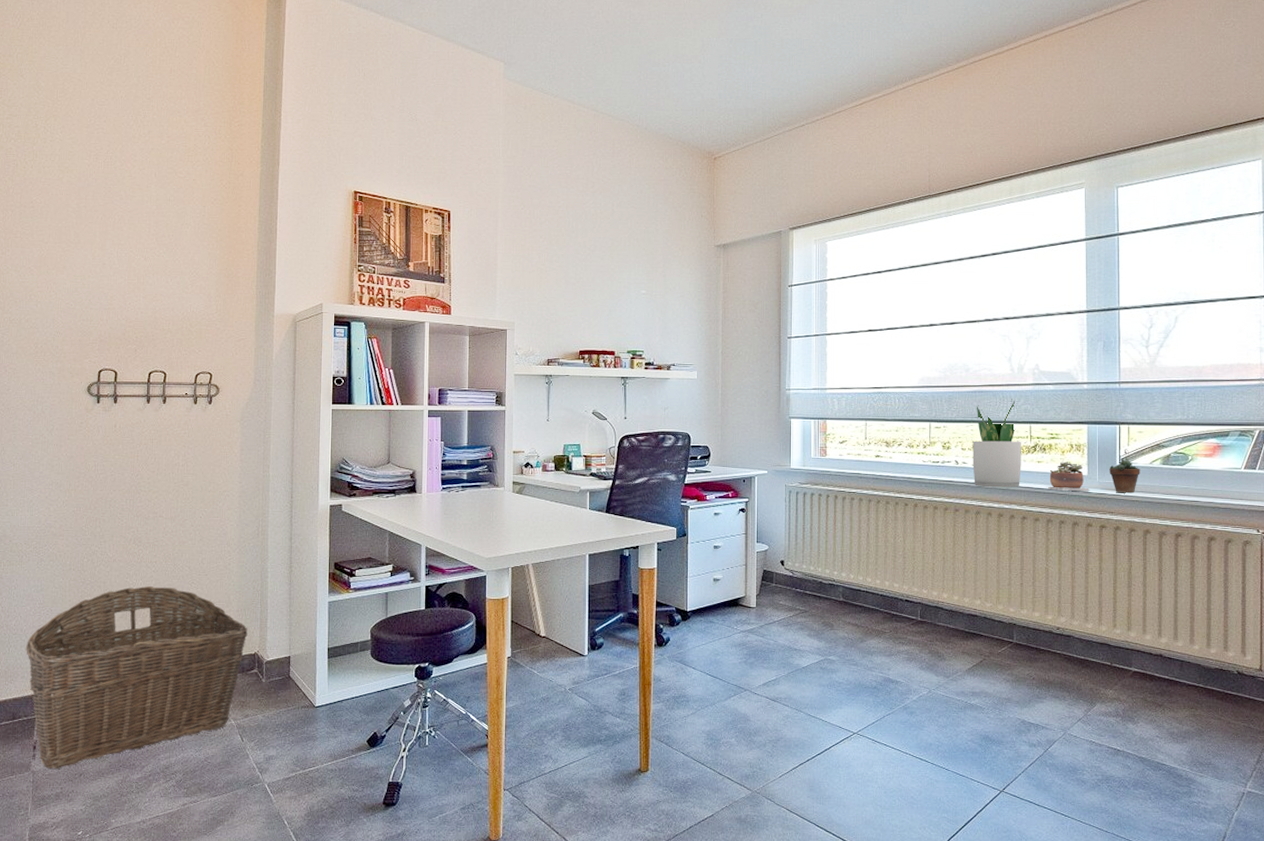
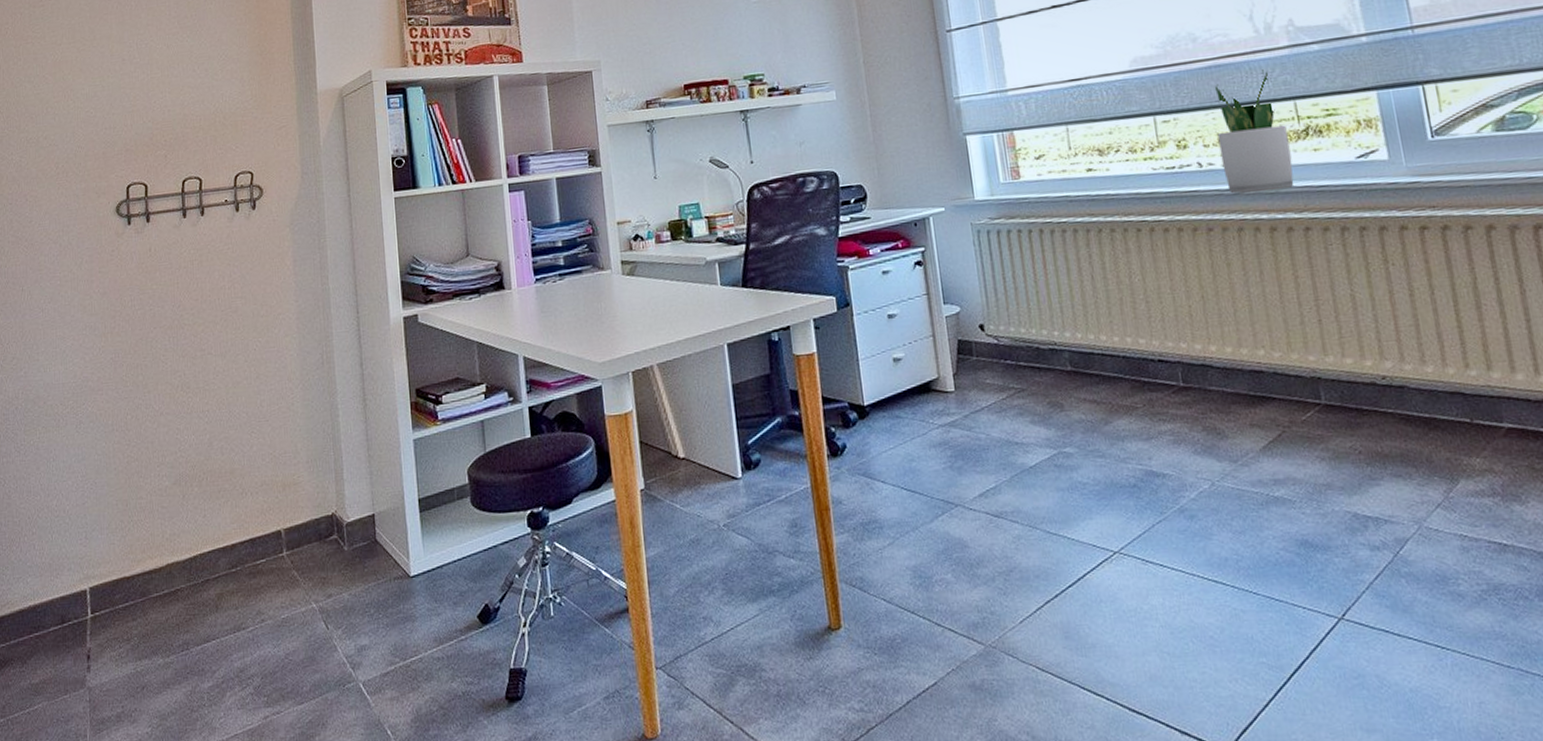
wicker basket: present [26,585,248,770] -> none [70,440,322,684]
succulent plant: present [1047,462,1089,491] -> none [1332,144,1395,187]
succulent plant: present [1109,449,1140,494] -> none [1418,116,1466,179]

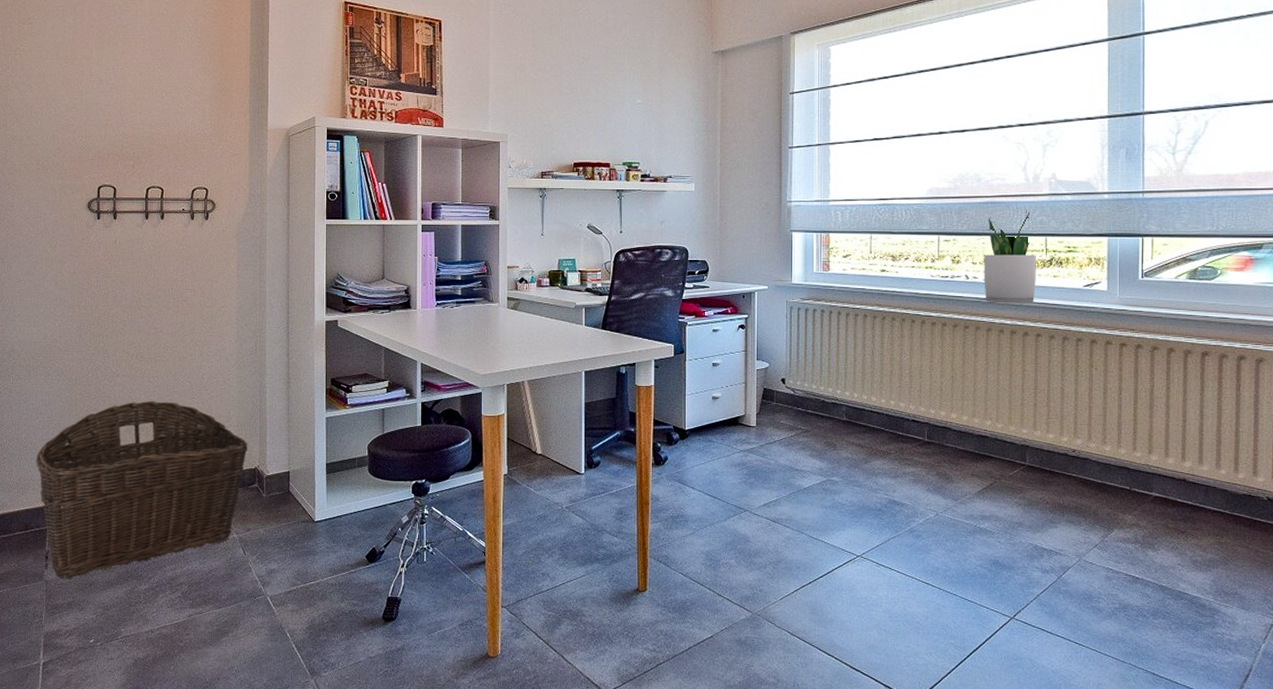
wicker basket: none [70,440,322,684] -> present [36,400,248,579]

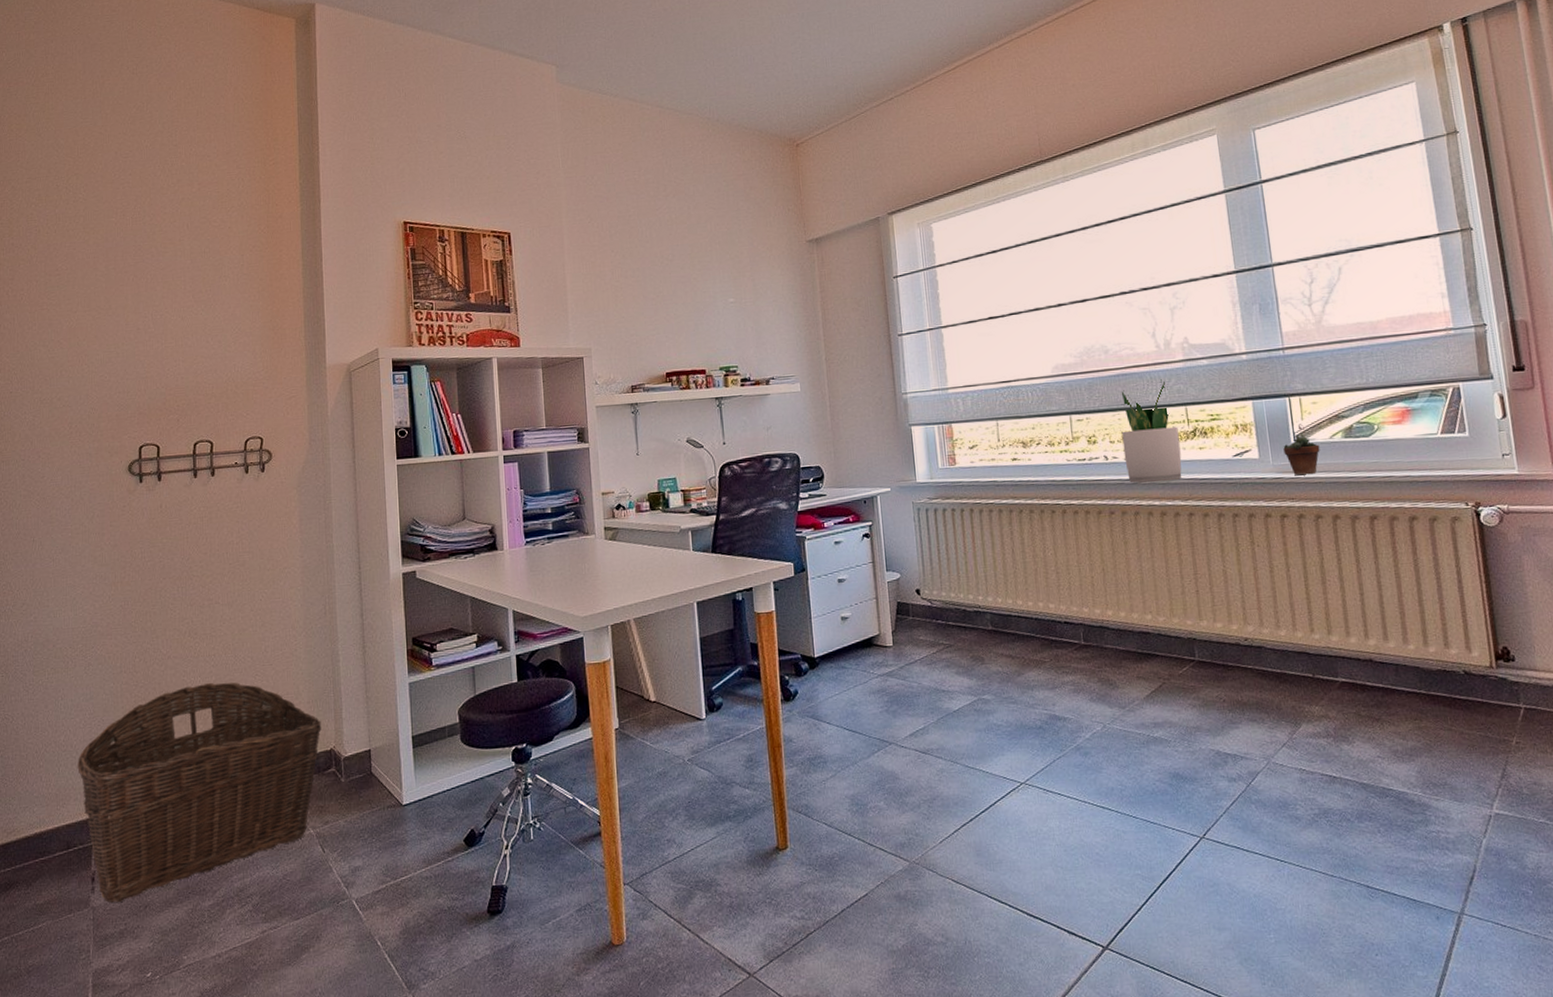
succulent plant: none [1131,262,1165,310] -> present [1283,424,1320,476]

